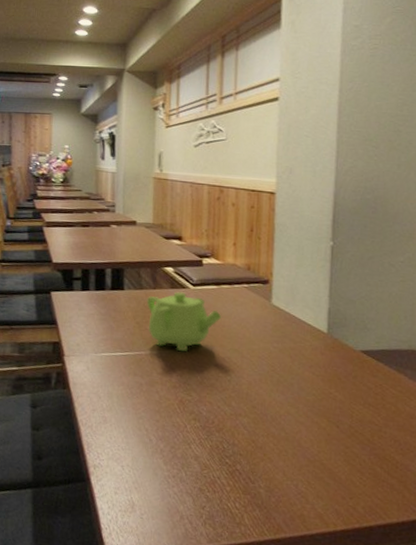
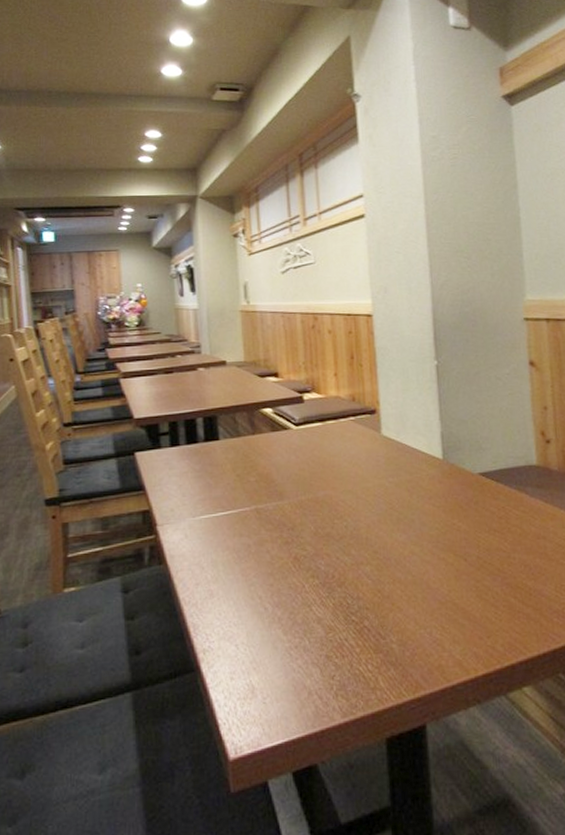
teapot: present [146,291,221,352] -> none [245,434,329,502]

